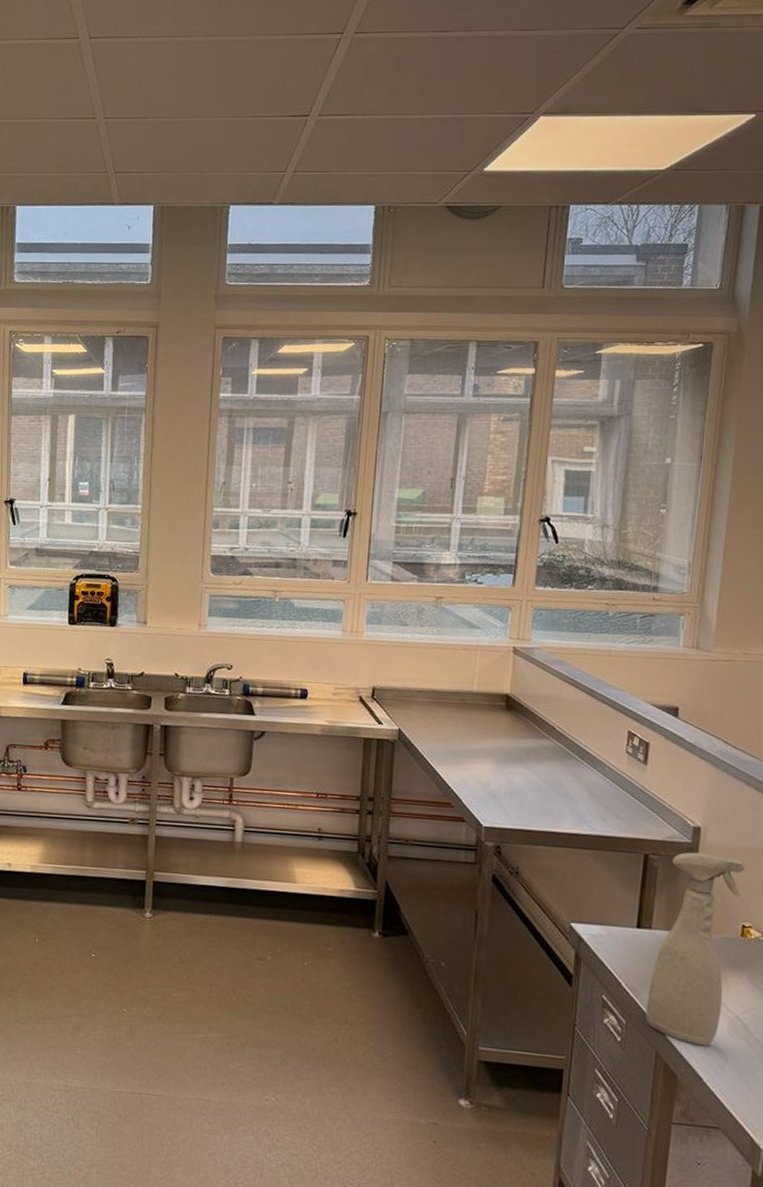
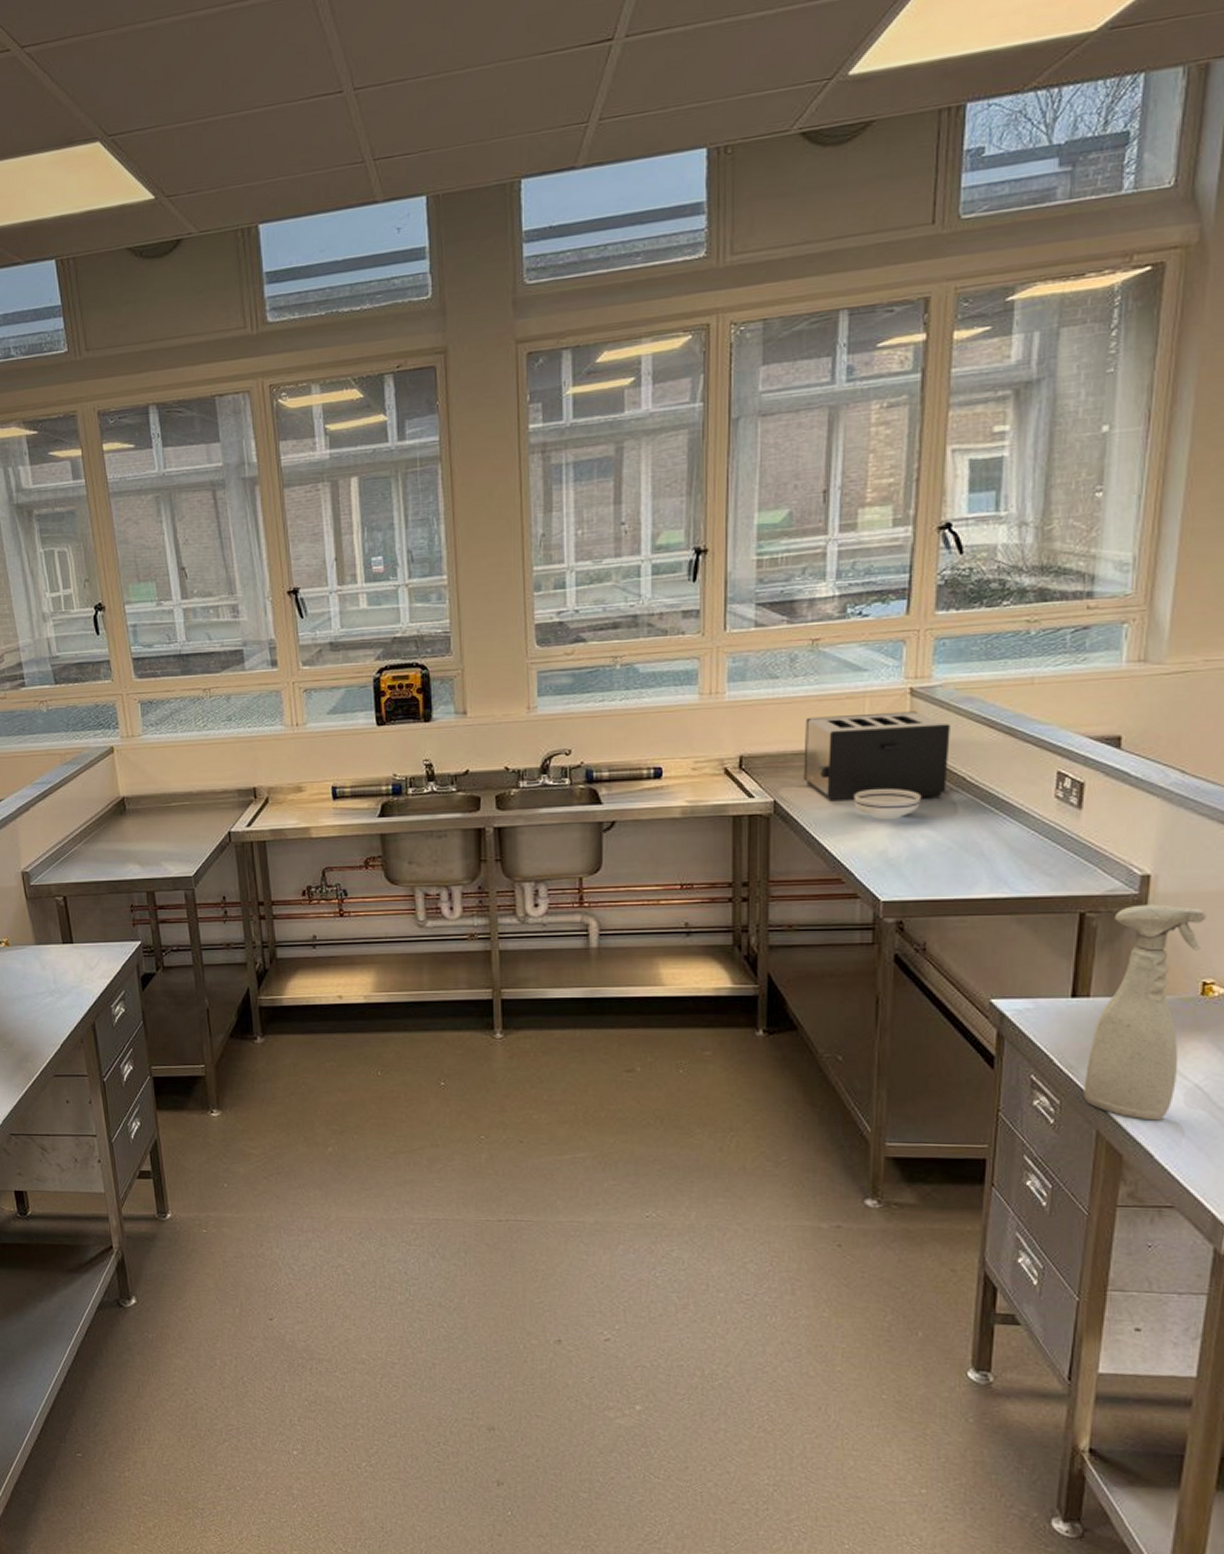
toaster: none [424,661,544,742] -> present [803,711,950,802]
bowl: none [464,728,520,757] -> present [854,789,922,820]

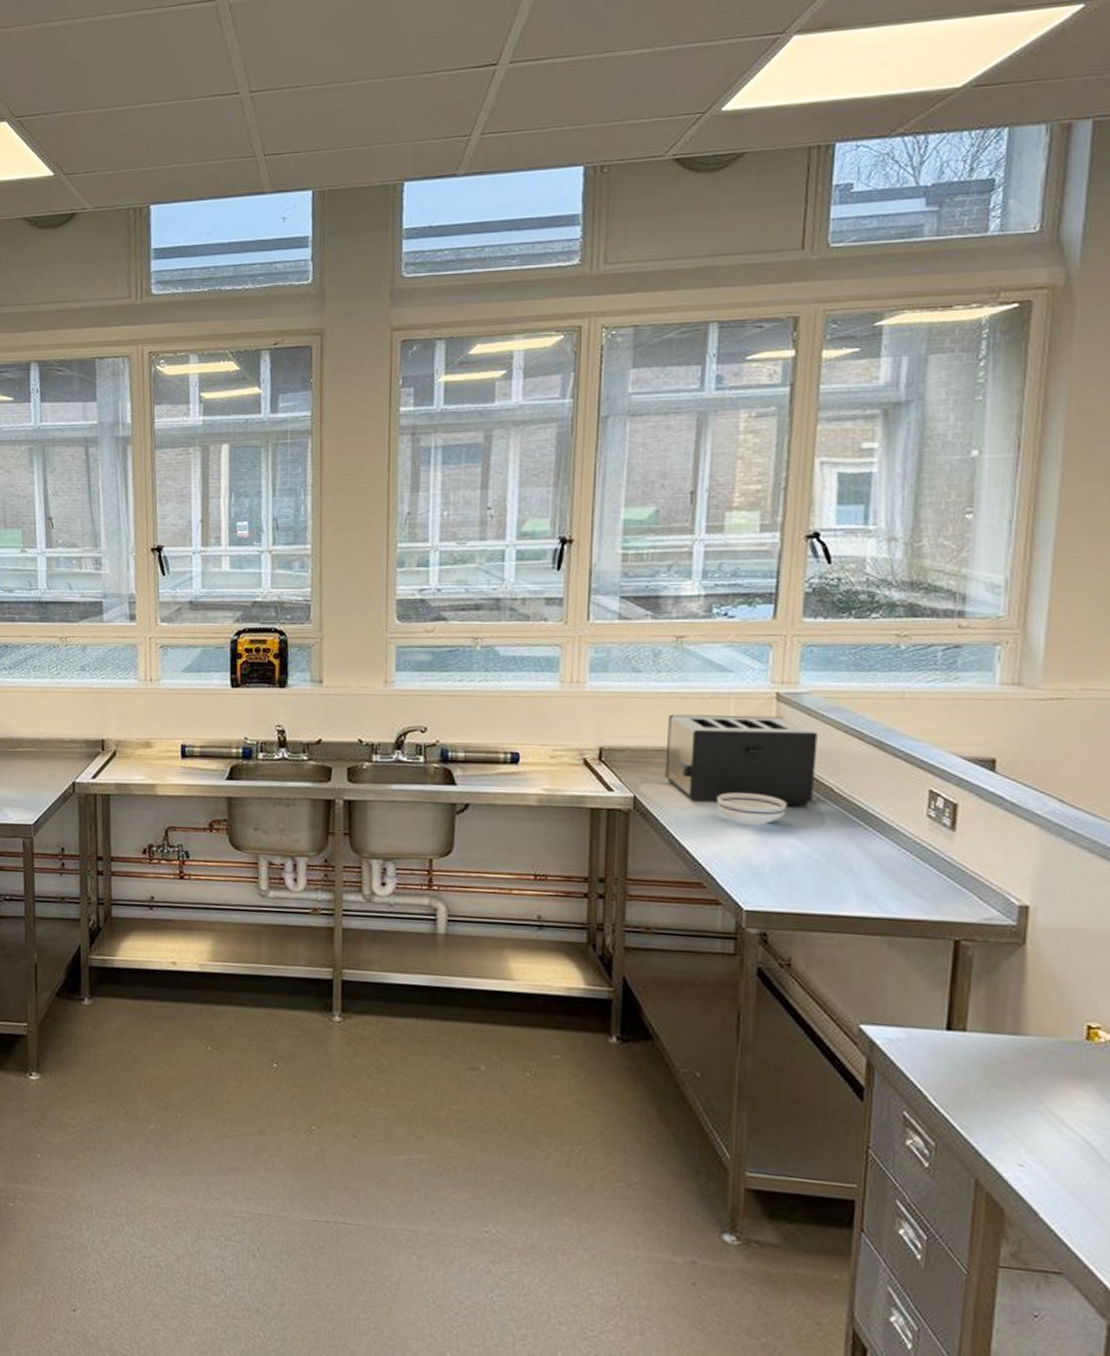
spray bottle: present [1083,904,1207,1121] -> none [960,936,1090,1175]

